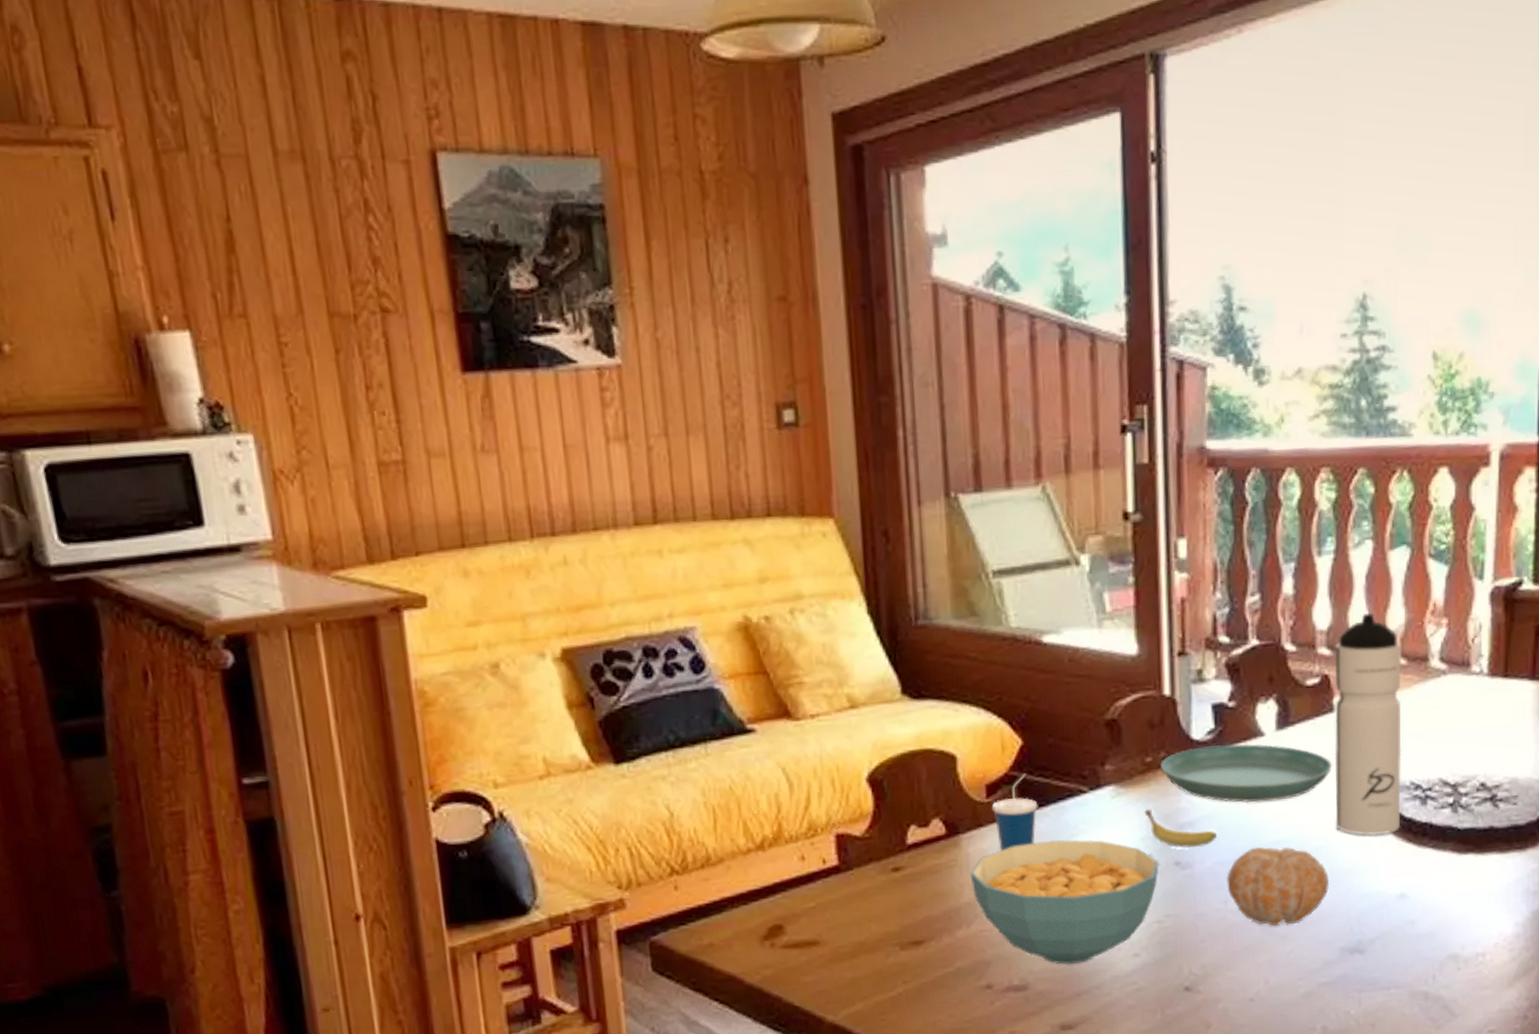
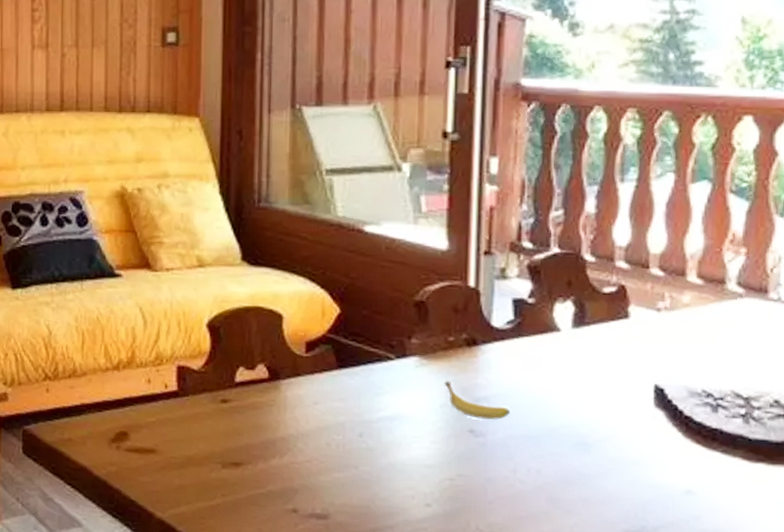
cereal bowl: present [970,839,1159,964] -> none [286,395,455,504]
cup: present [991,773,1038,851] -> none [309,337,350,399]
saucer: present [1161,743,1332,803] -> none [462,334,624,390]
fruit: present [1227,846,1330,927] -> none [516,427,617,501]
water bottle: present [1334,613,1402,836] -> none [625,236,699,433]

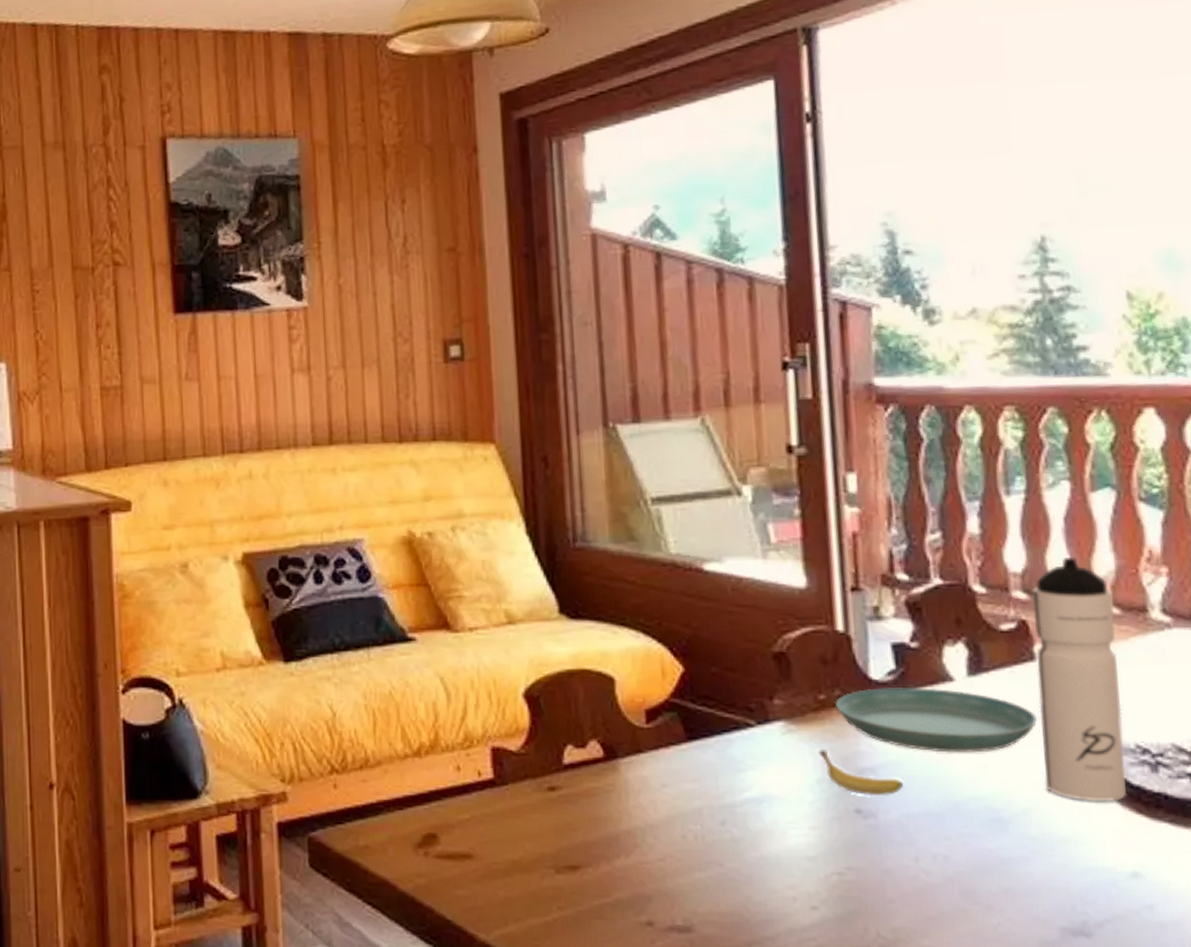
saucer: none [462,334,624,390] -> present [836,687,1037,753]
water bottle: none [625,236,699,433] -> present [1031,558,1128,801]

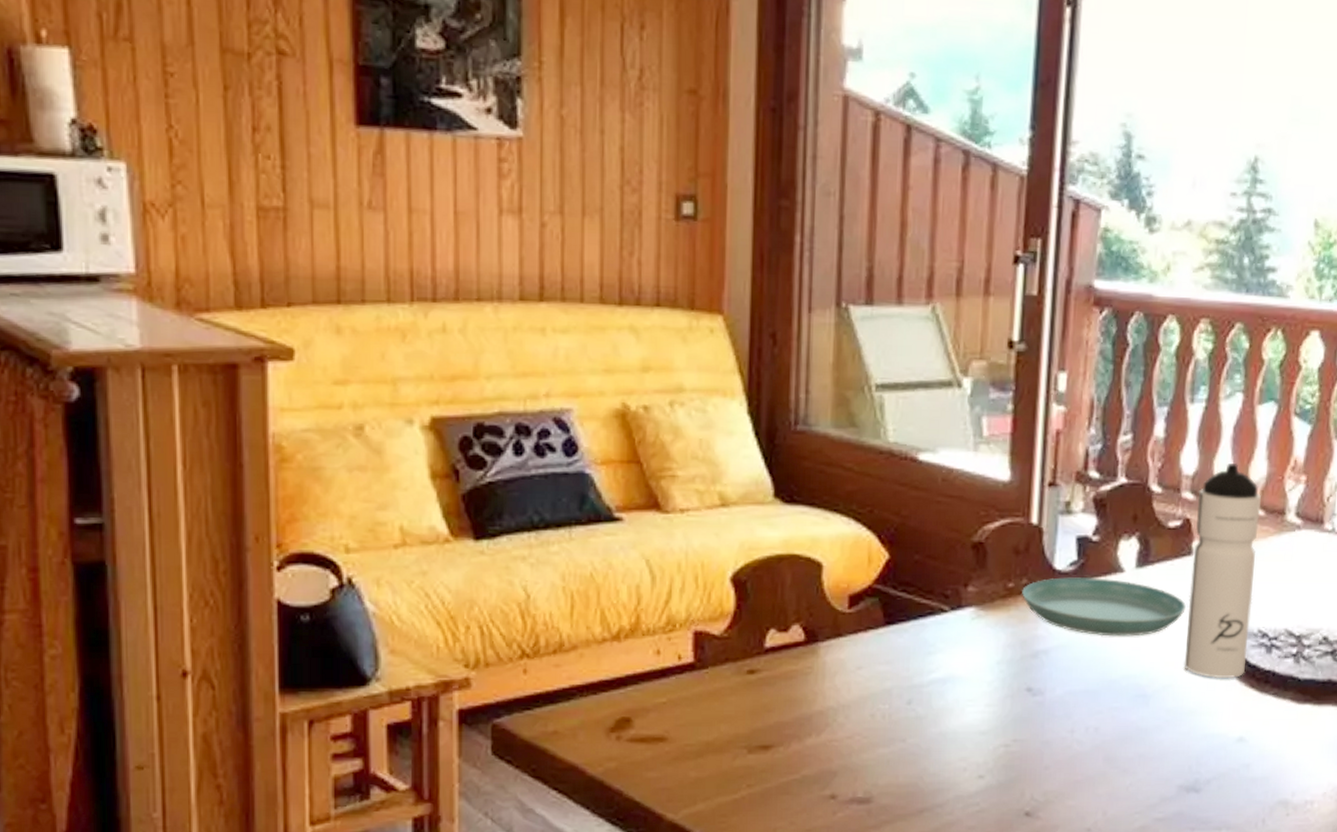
banana: present [818,750,903,797] -> none [1002,634,1070,676]

